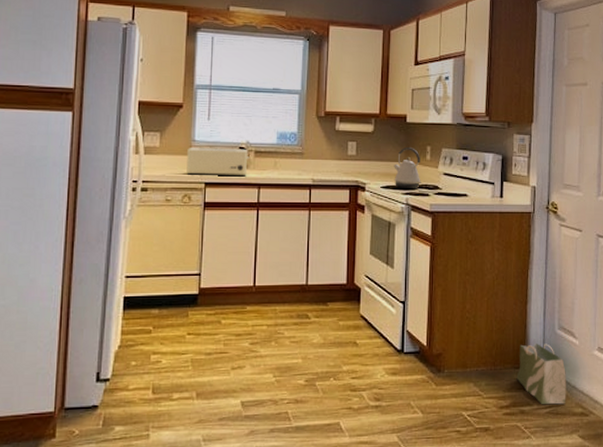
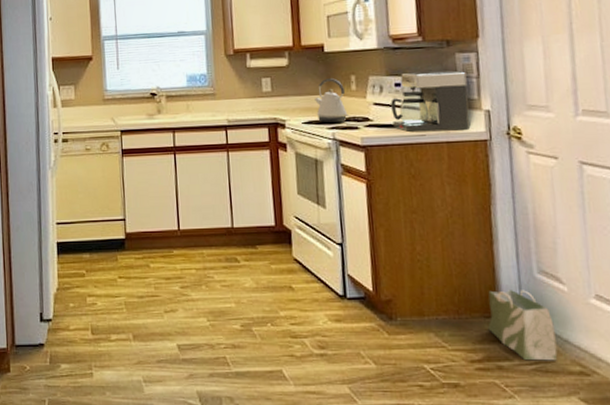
toaster: present [186,148,250,178] -> none [101,94,161,125]
coffee maker: none [458,147,520,204] -> present [390,70,470,133]

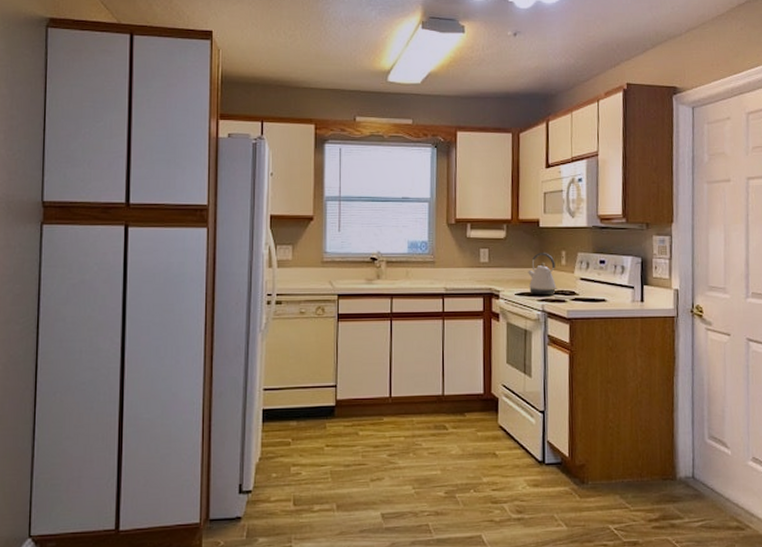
coffee maker: present [390,70,470,133] -> none [595,250,662,308]
grocery bag: present [488,290,558,361] -> none [665,454,720,518]

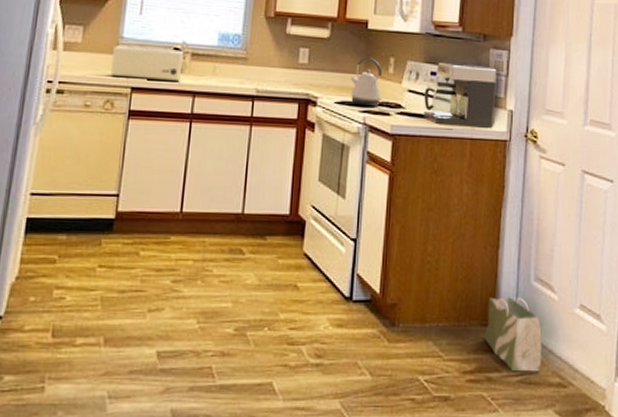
toaster: none [319,259,381,289] -> present [111,45,185,84]
coffee maker: none [595,250,662,308] -> present [423,62,497,129]
grocery bag: none [665,454,720,518] -> present [483,297,542,372]

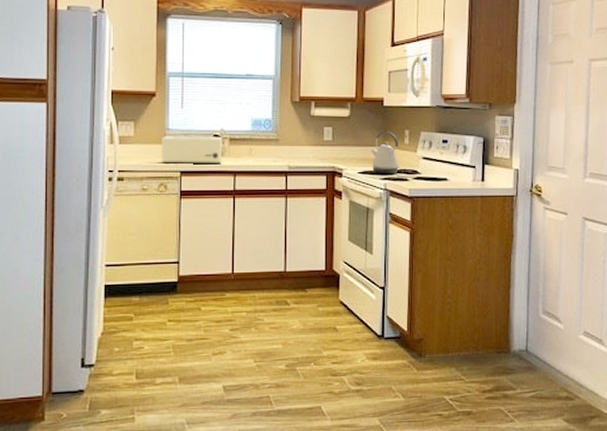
coffee maker: present [423,62,497,129] -> none [438,130,503,187]
grocery bag: present [483,297,542,372] -> none [499,328,551,389]

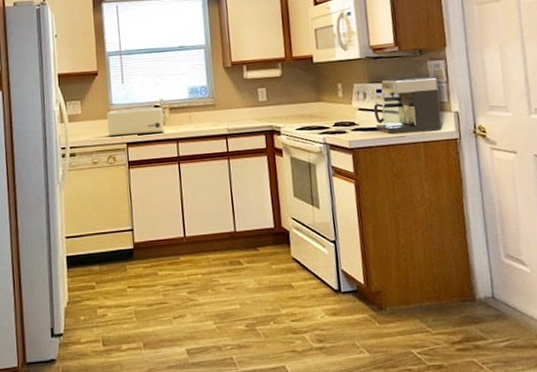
kettle: present [371,132,400,175] -> none [306,87,337,129]
coffee maker: none [438,130,503,187] -> present [373,76,443,135]

